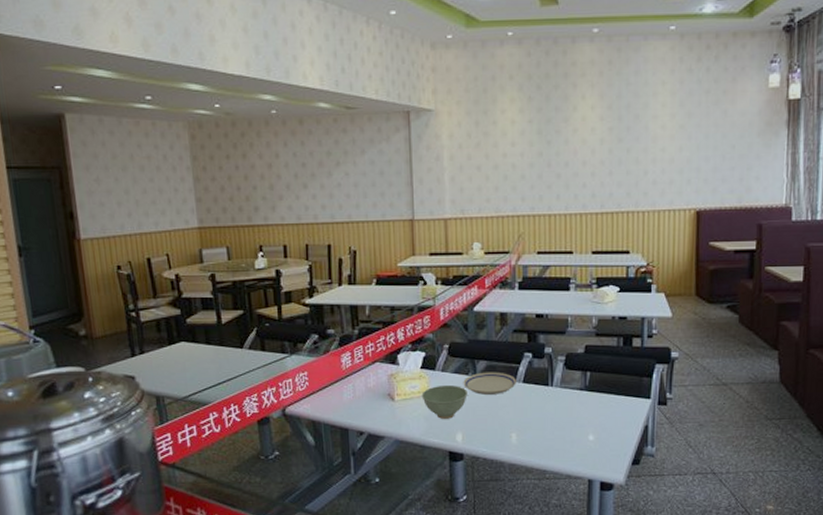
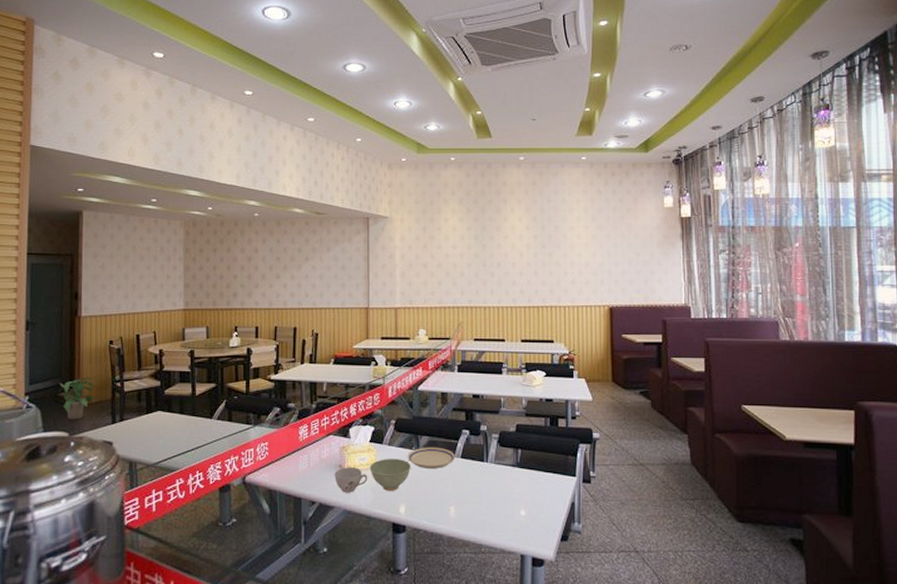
potted plant: none [67,306,108,356] -> present [58,376,95,421]
teacup: none [383,394,421,422] -> present [334,466,368,493]

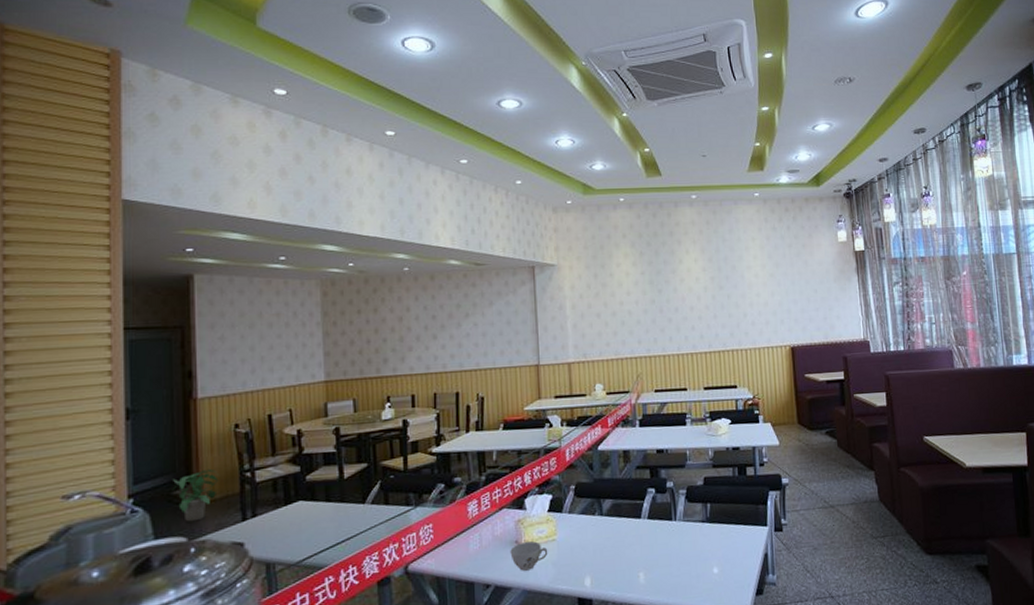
bowl: present [369,458,411,491] -> none [549,526,595,564]
plate: present [407,447,455,469] -> none [590,509,642,535]

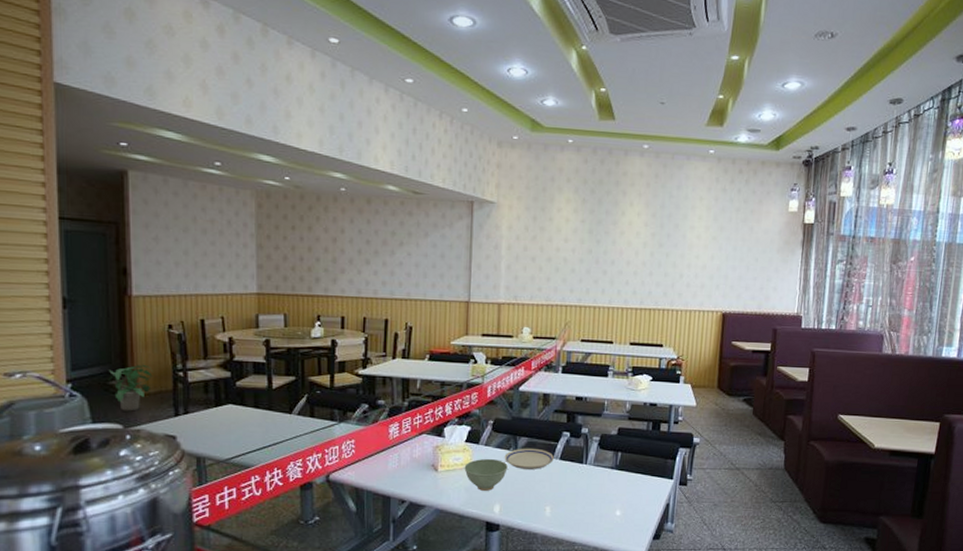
teacup: present [510,541,548,571] -> none [426,466,462,492]
bowl: none [549,526,595,564] -> present [464,458,508,491]
plate: none [590,509,642,535] -> present [504,448,554,470]

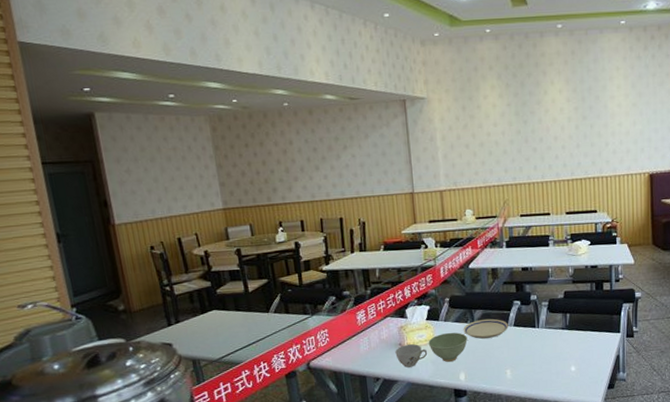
potted plant: present [108,364,153,413] -> none [106,283,144,328]
teacup: none [426,466,462,492] -> present [395,343,428,368]

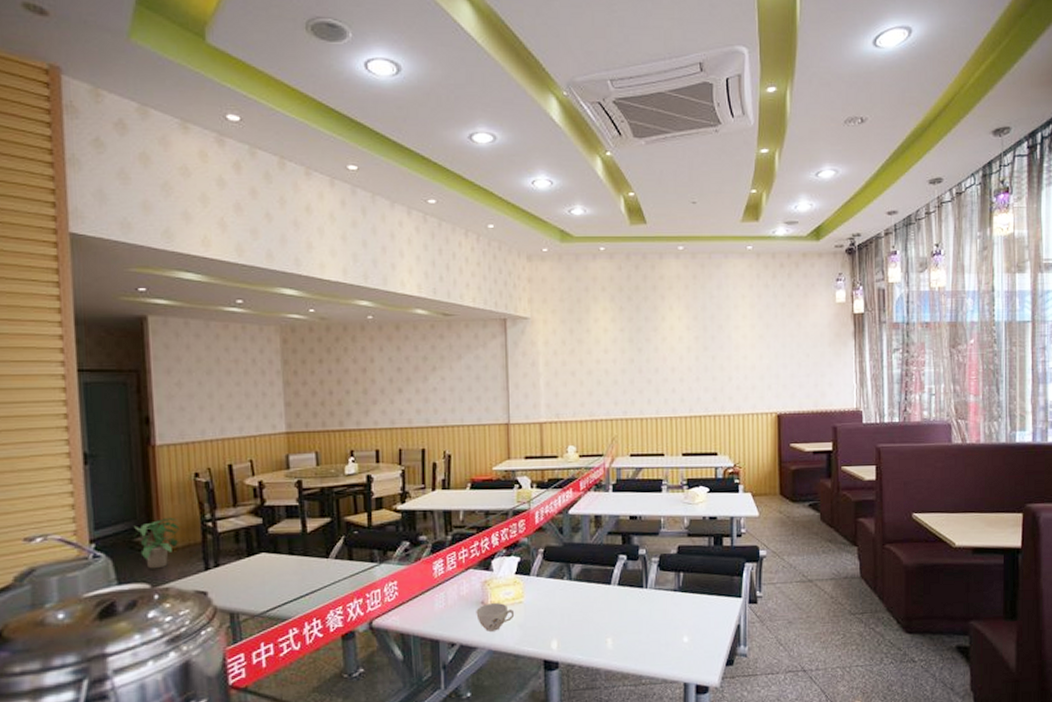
potted plant: none [106,283,144,328] -> present [133,517,180,571]
bowl: present [428,332,468,362] -> none [516,590,563,626]
plate: present [463,318,508,339] -> none [558,575,611,599]

